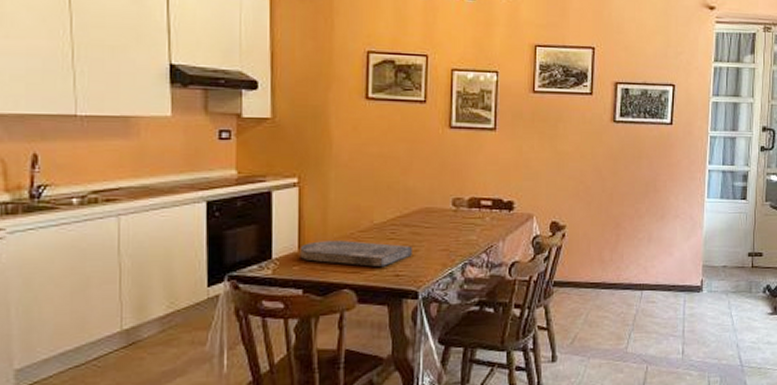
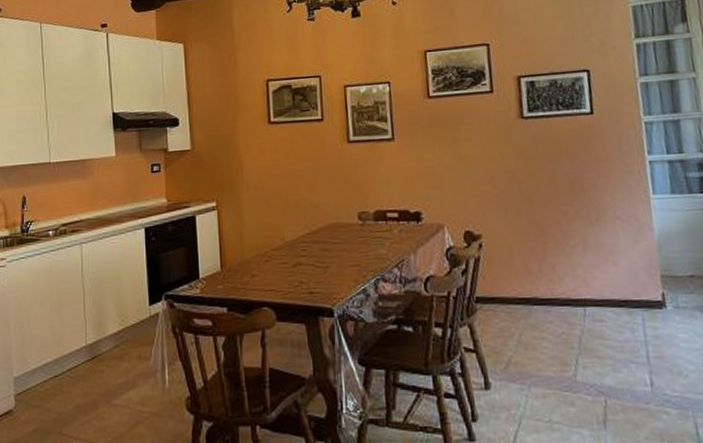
cutting board: present [300,240,412,268] -> none [222,259,324,285]

